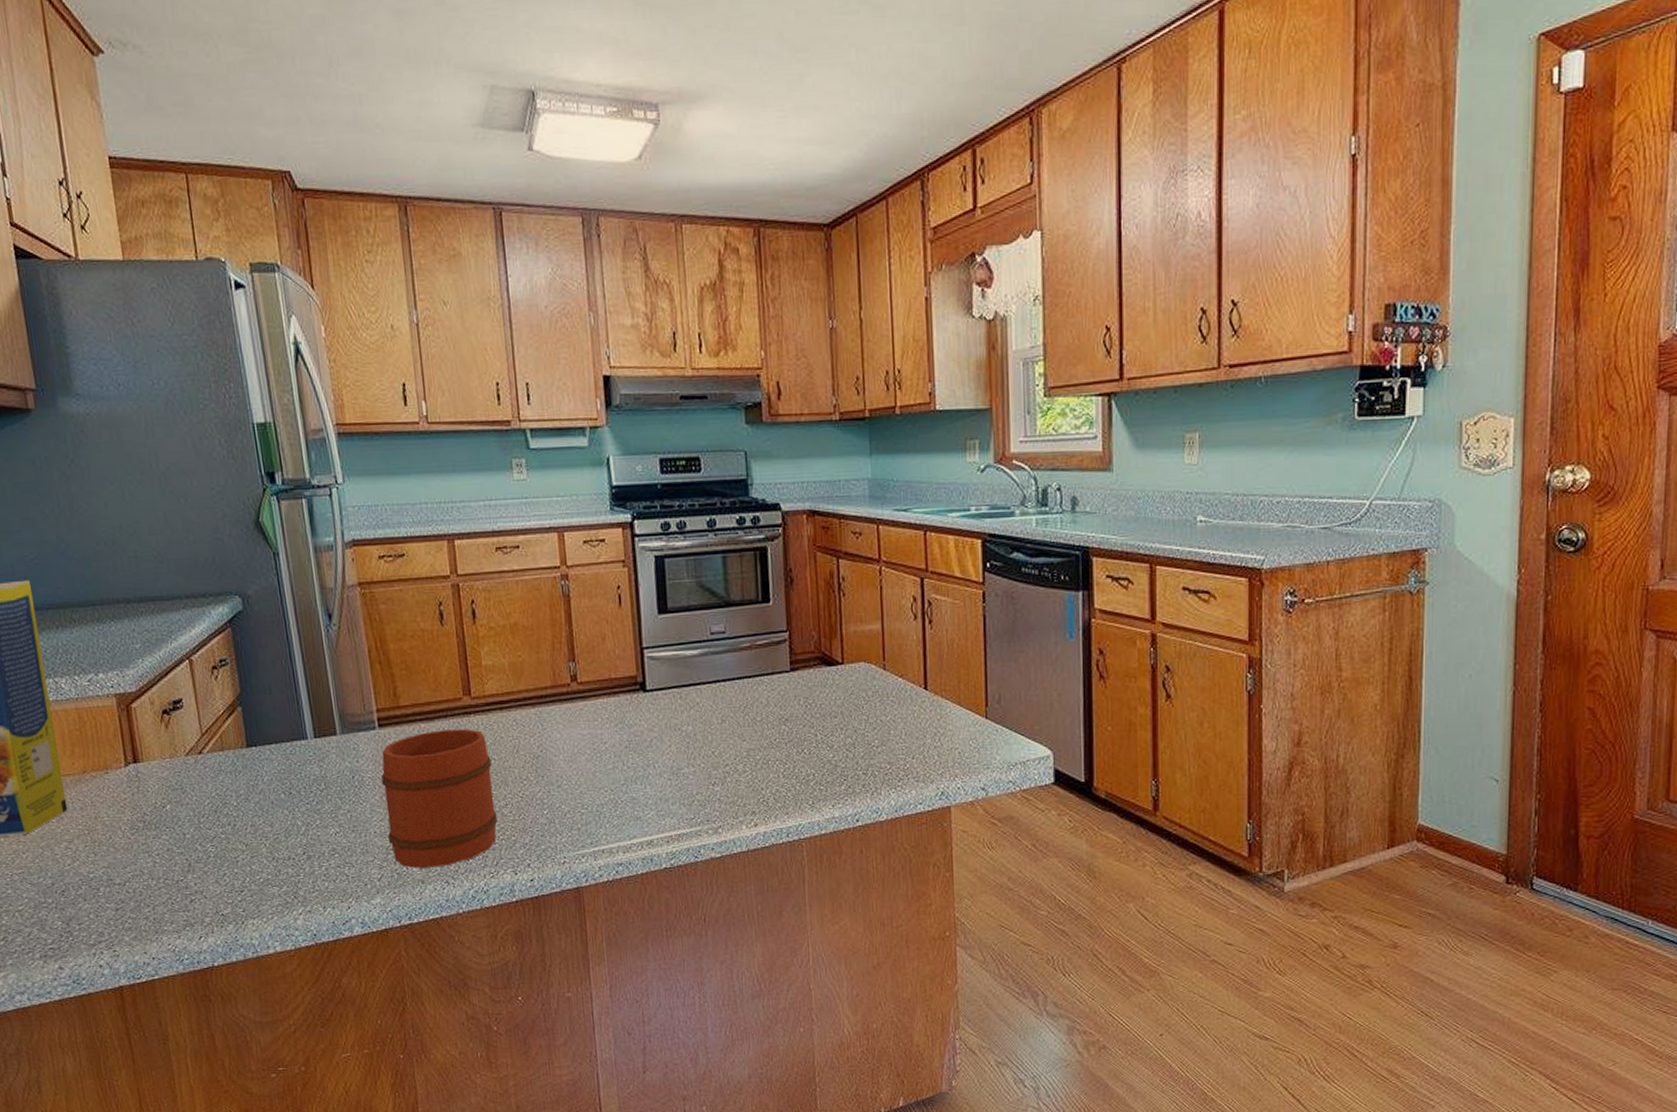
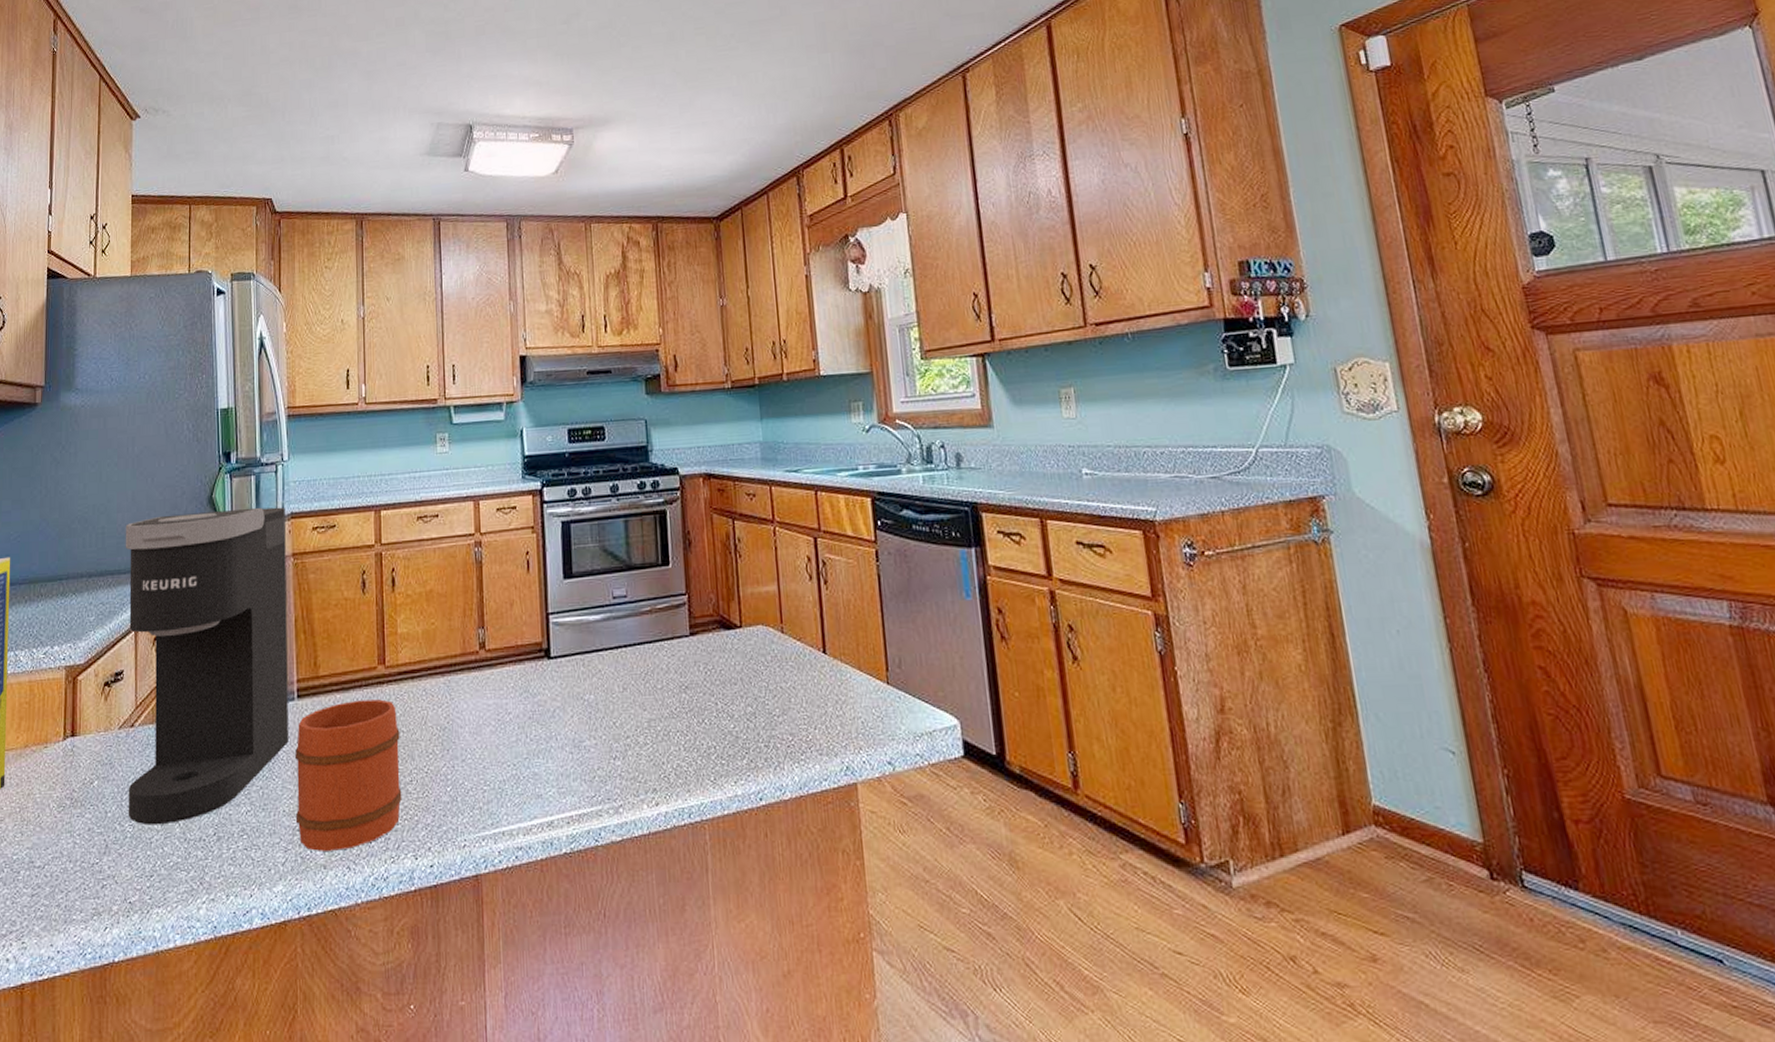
coffee maker: none [161,533,373,846] -> present [125,507,289,825]

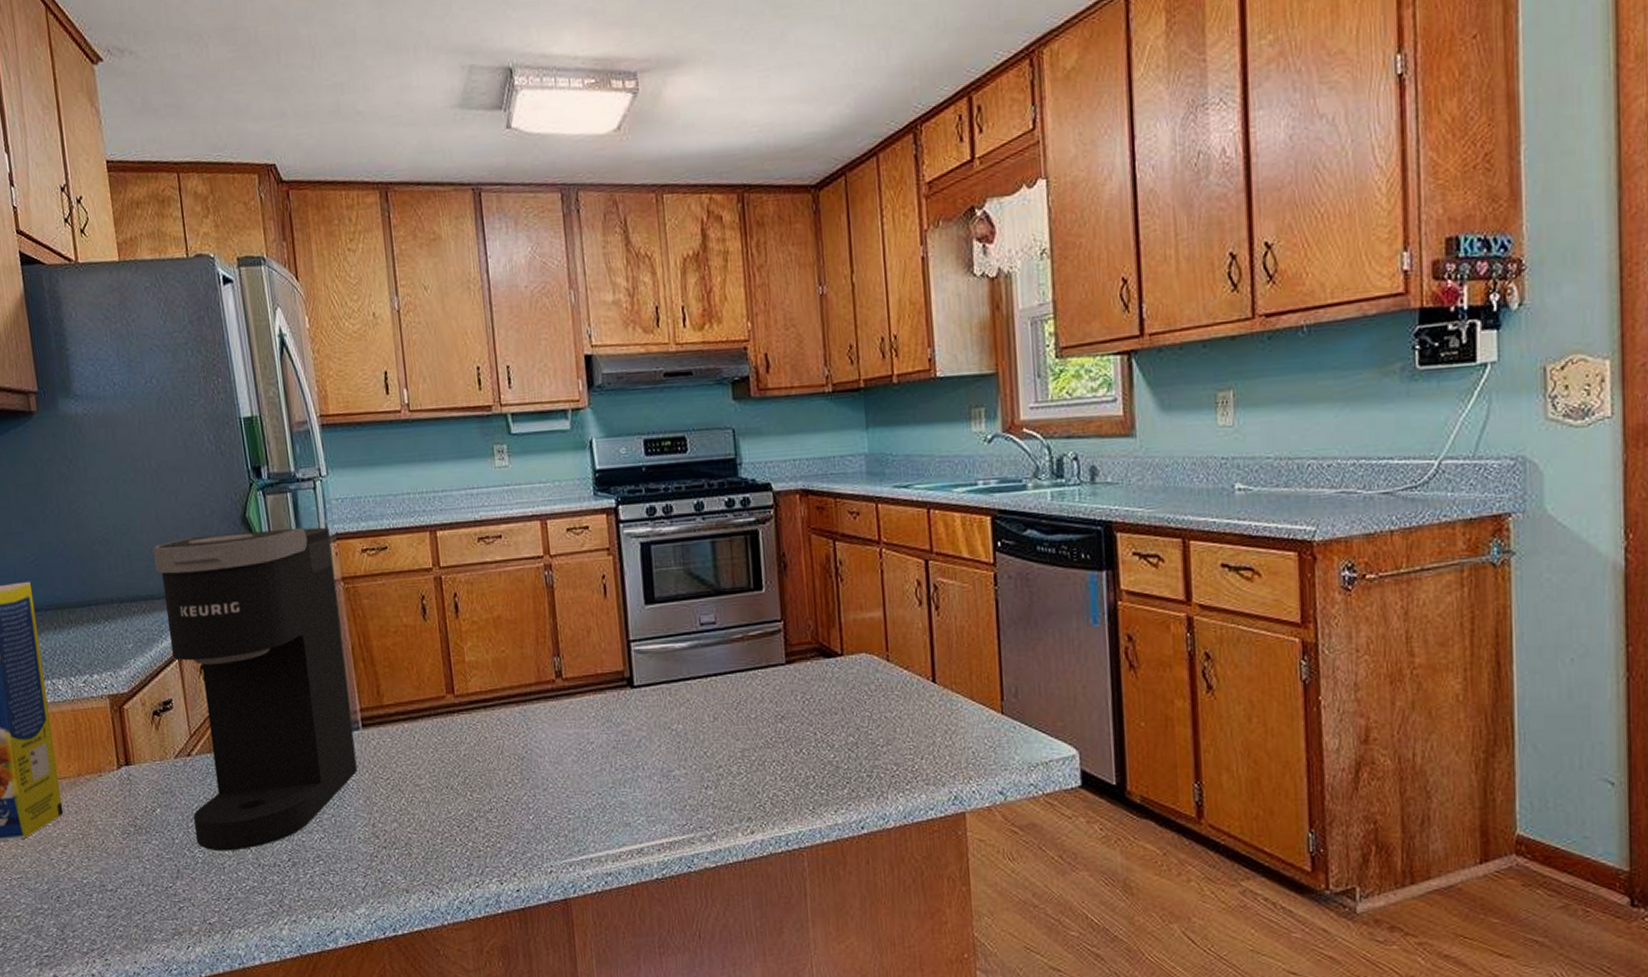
mug: present [295,699,402,851] -> none [365,729,483,876]

